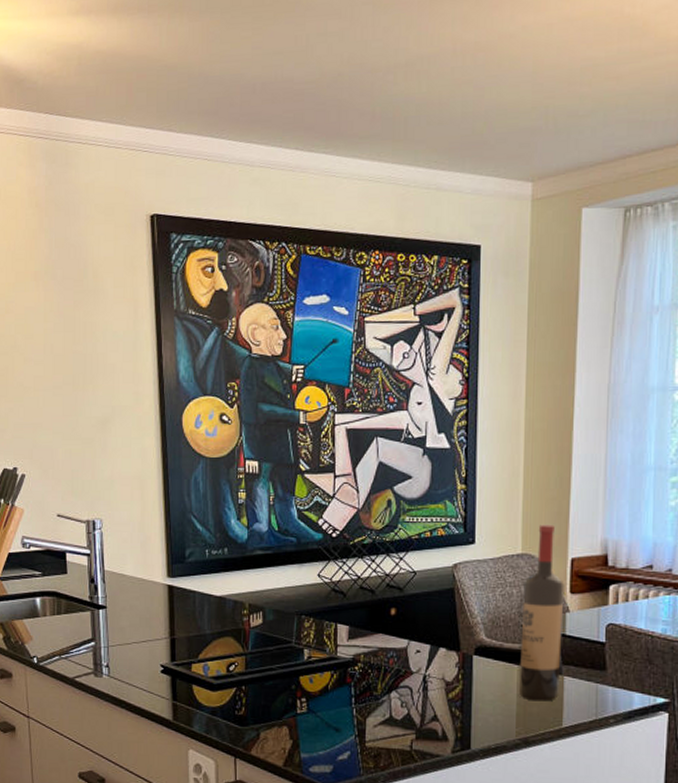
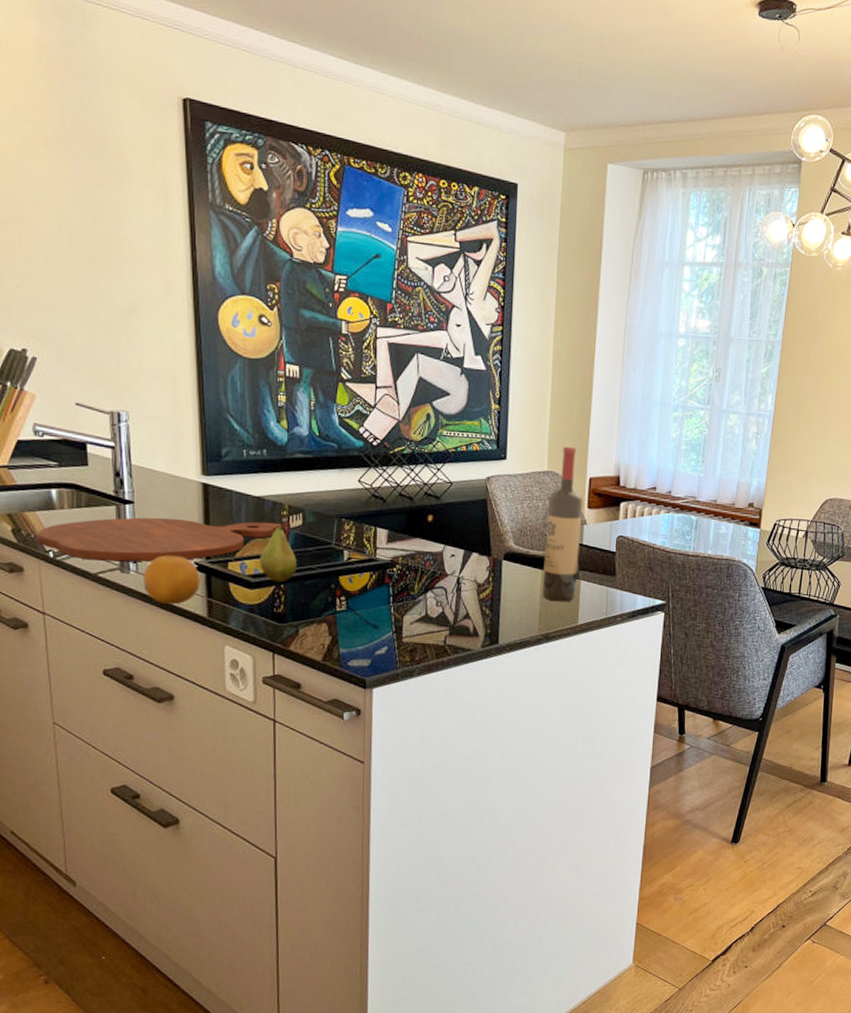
cutting board: none [23,621,243,666] -> present [37,517,282,562]
fruit: none [114,659,166,708] -> present [143,556,200,605]
fruit: none [221,621,258,684] -> present [260,522,298,583]

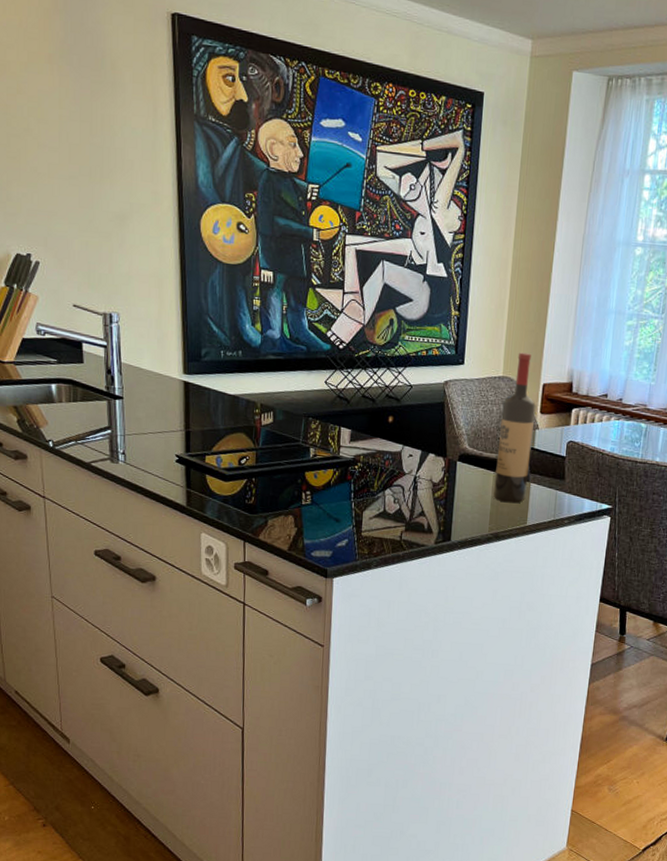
cutting board: present [37,517,282,562] -> none [39,412,255,453]
fruit: present [143,556,200,605] -> none [130,448,181,494]
fruit: present [260,522,298,583] -> none [234,419,268,476]

